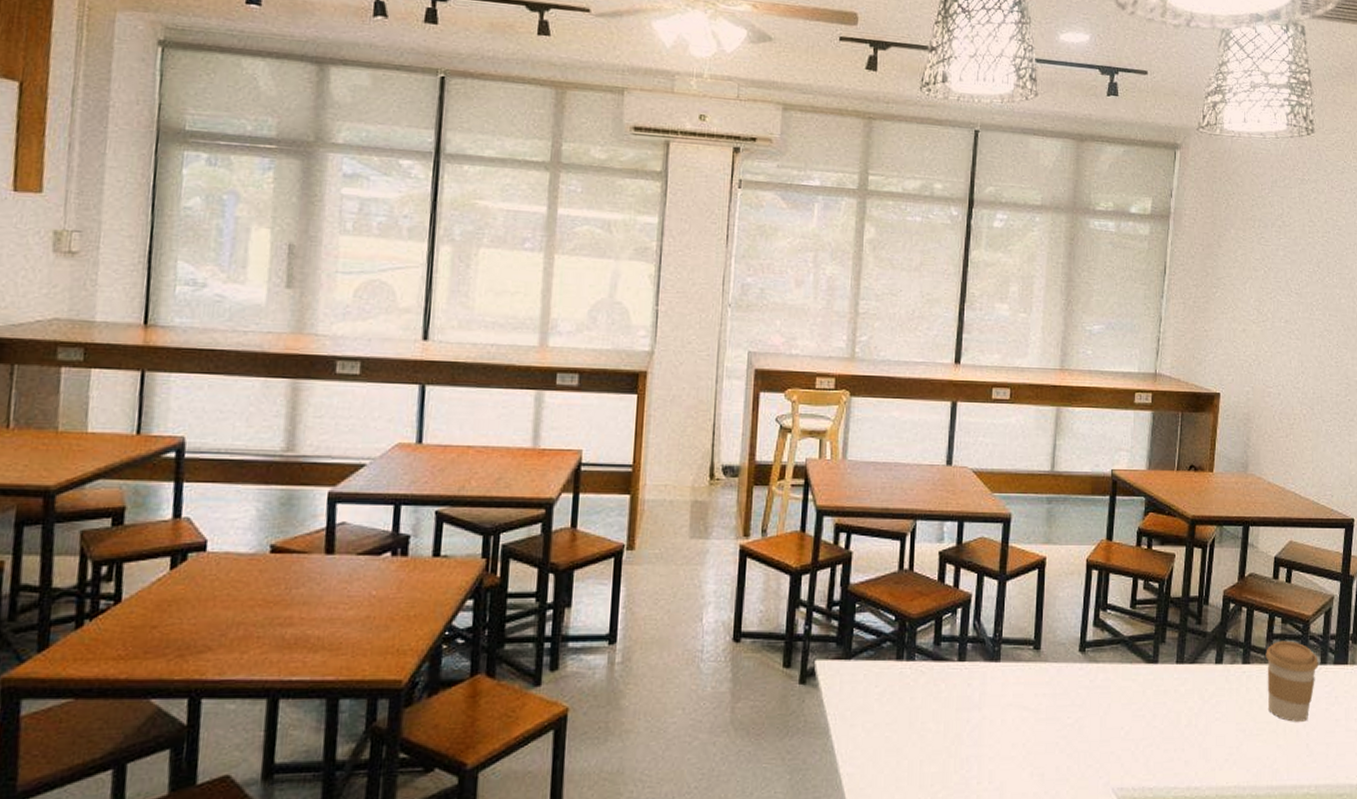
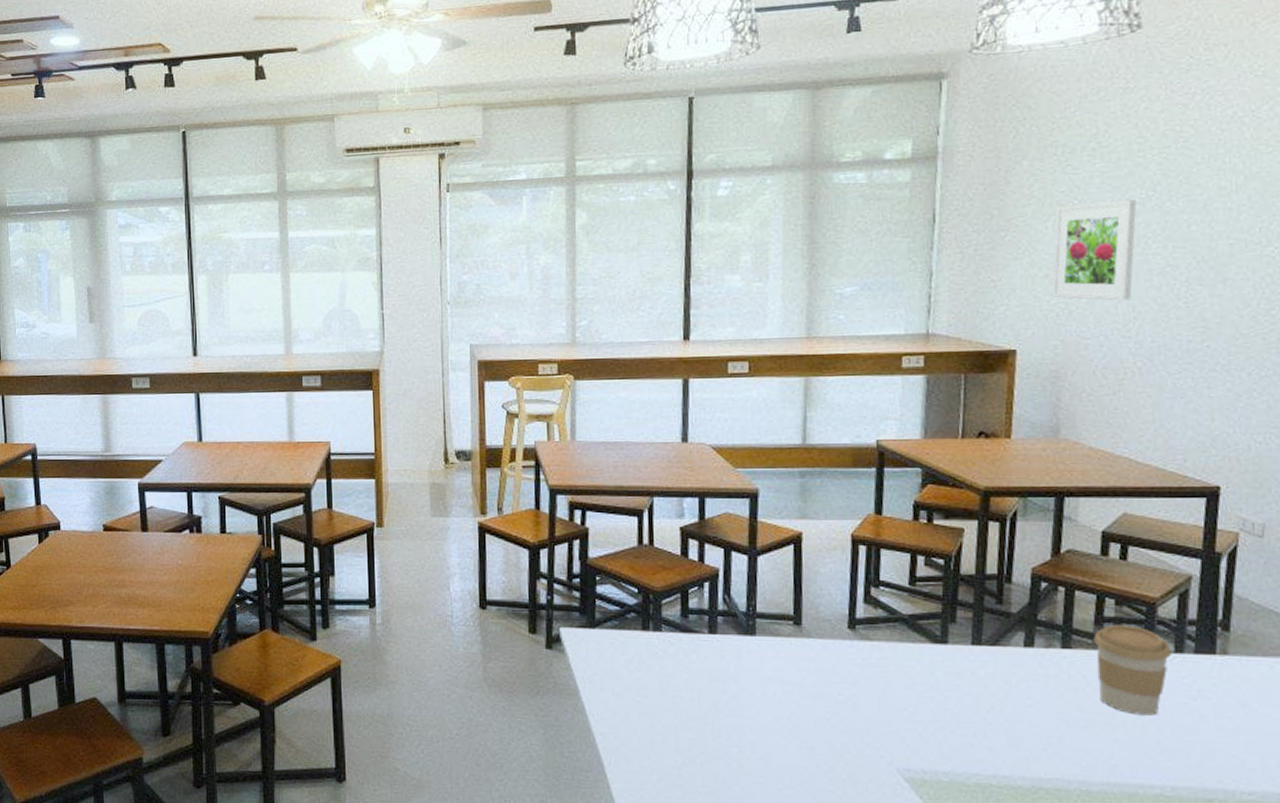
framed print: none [1247,271,1307,357] -> present [1052,199,1137,301]

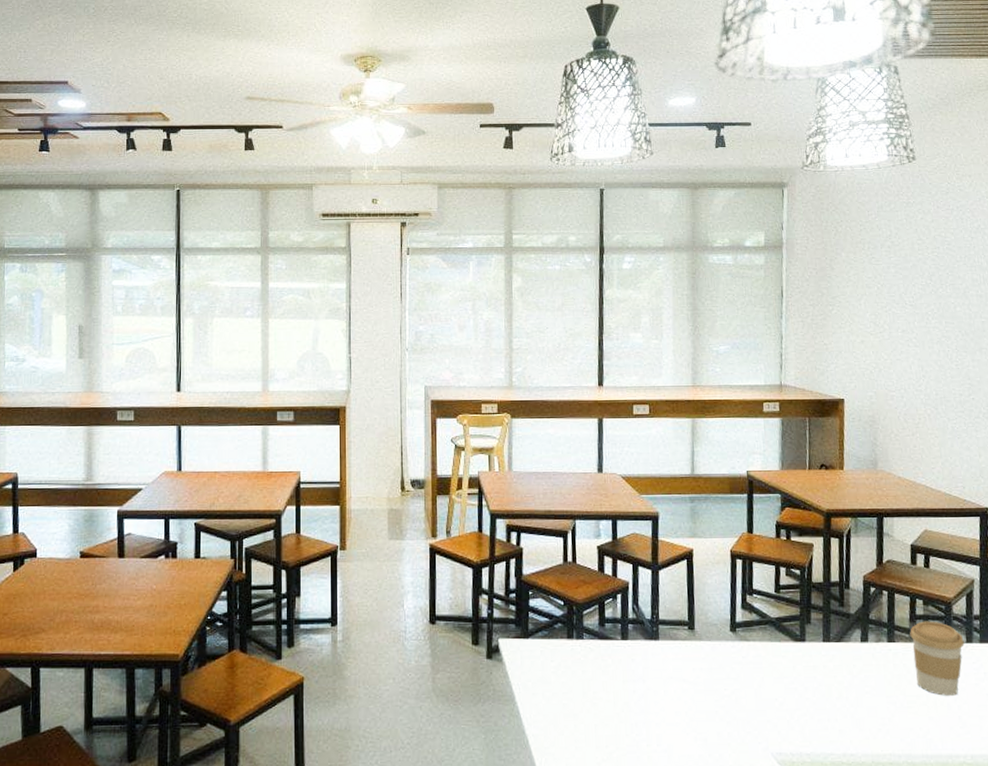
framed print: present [1052,199,1137,301] -> none [866,285,921,363]

